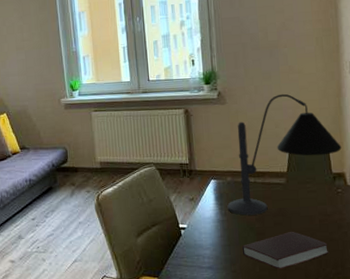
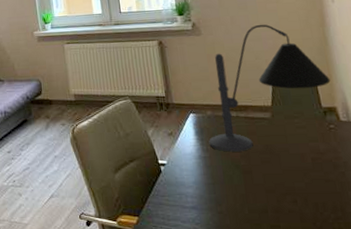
book: present [241,231,329,269] -> none [227,170,326,212]

